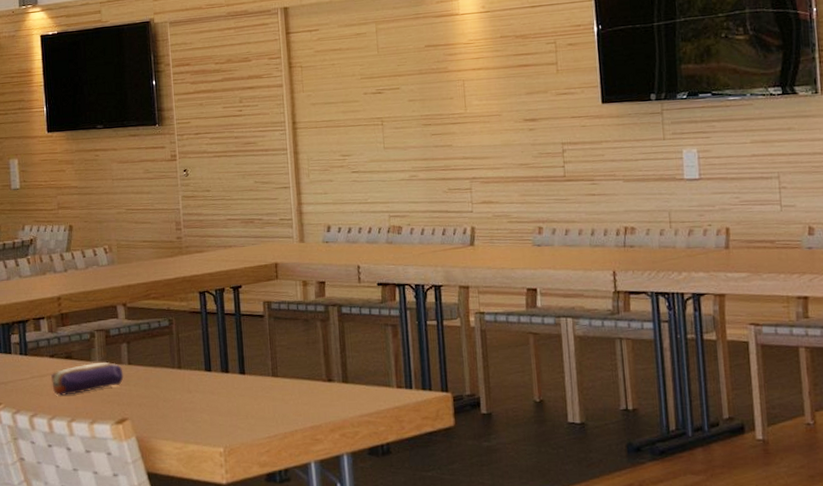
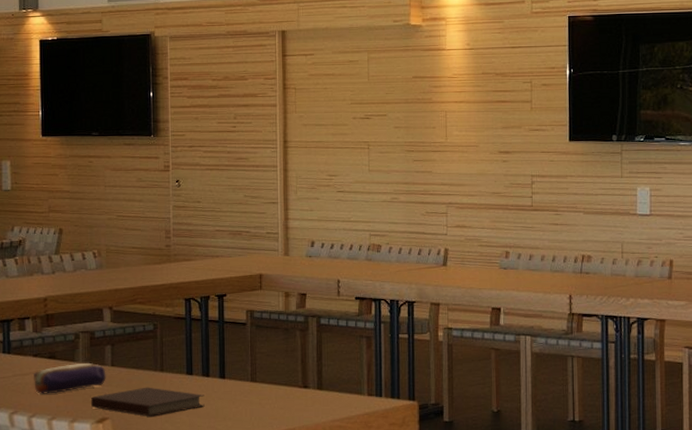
notebook: none [110,385,226,416] -> present [91,387,205,417]

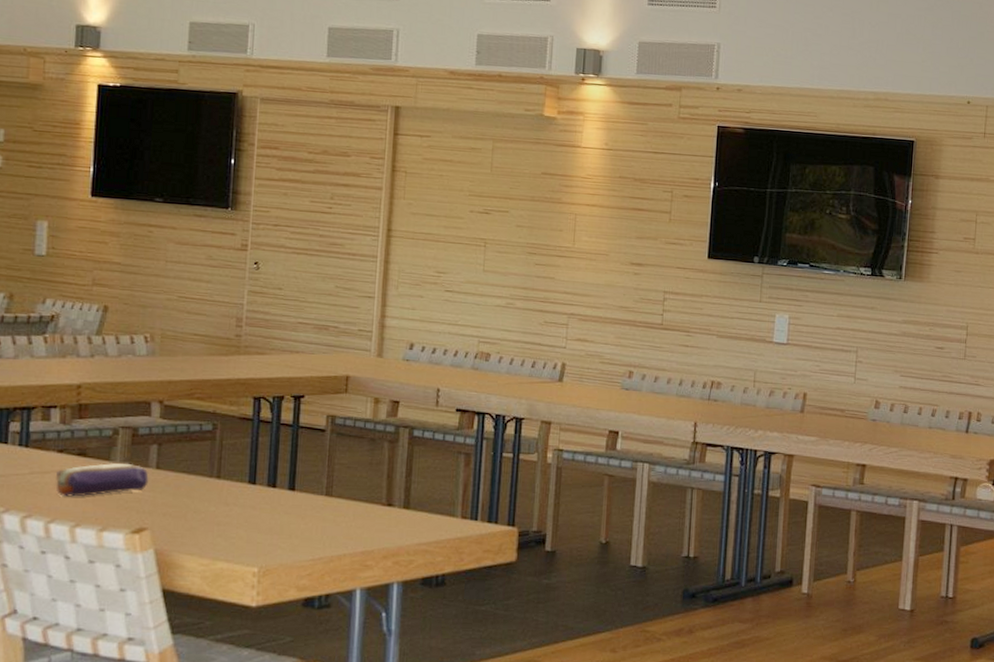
notebook: present [91,387,205,417] -> none [127,495,269,529]

